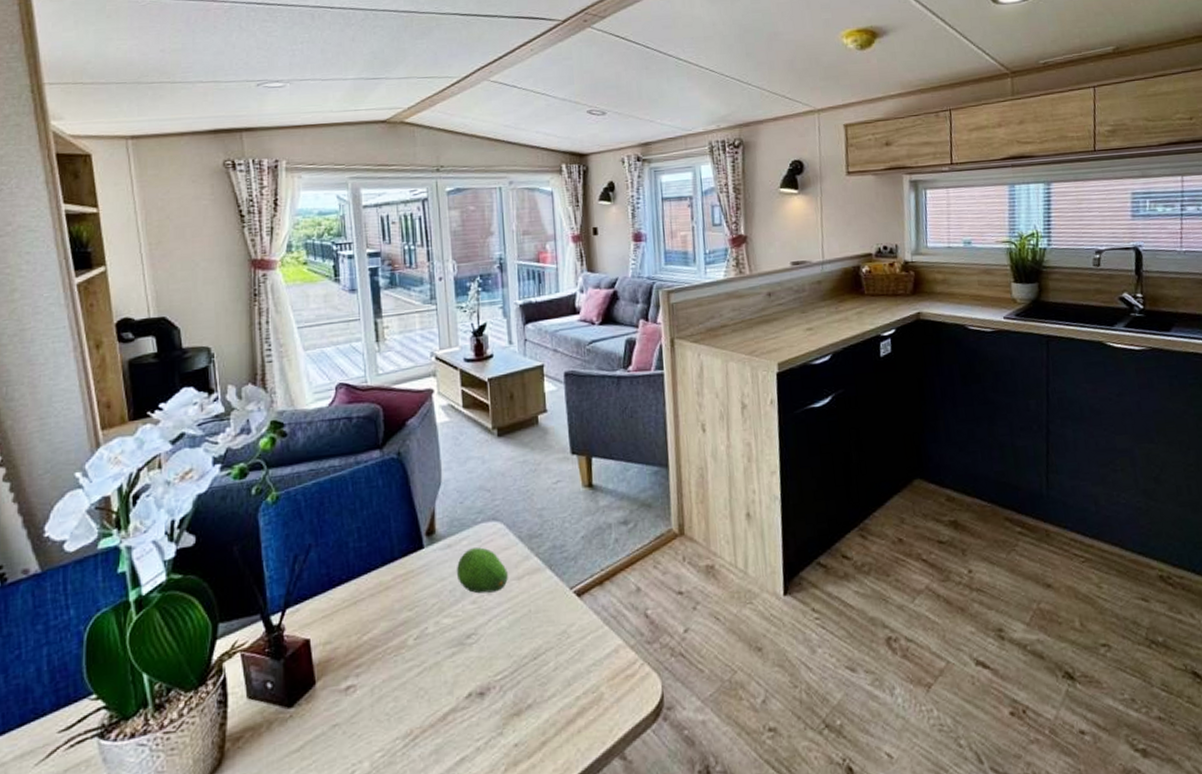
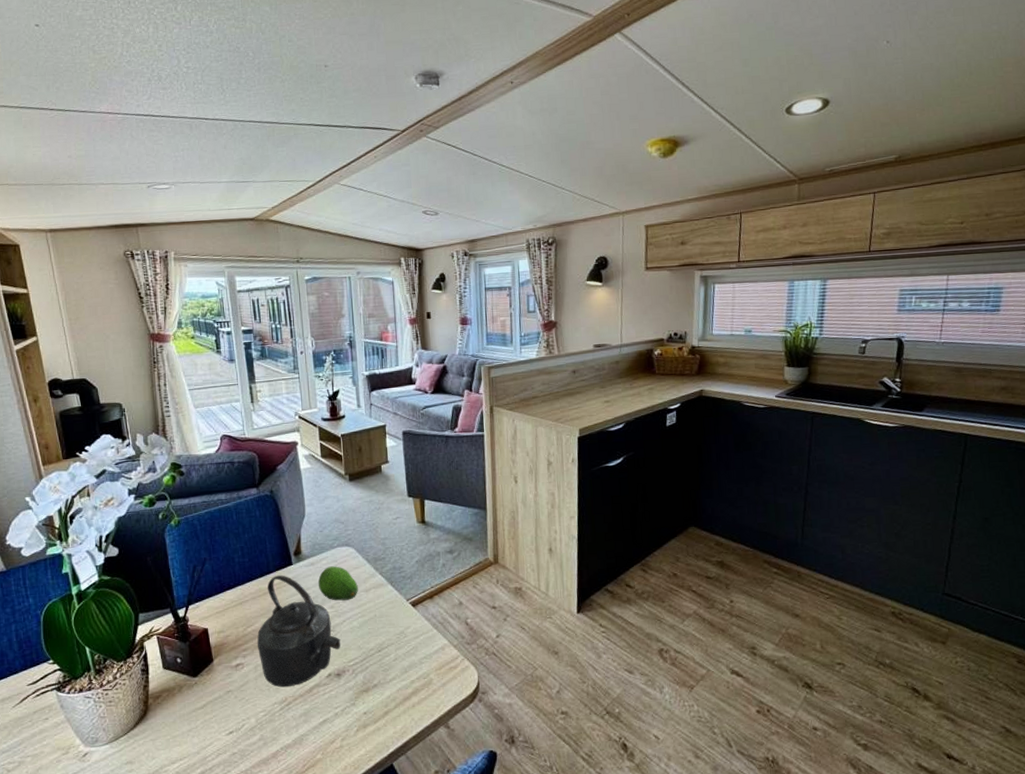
kettle: none [374,562,485,716] -> present [257,575,341,688]

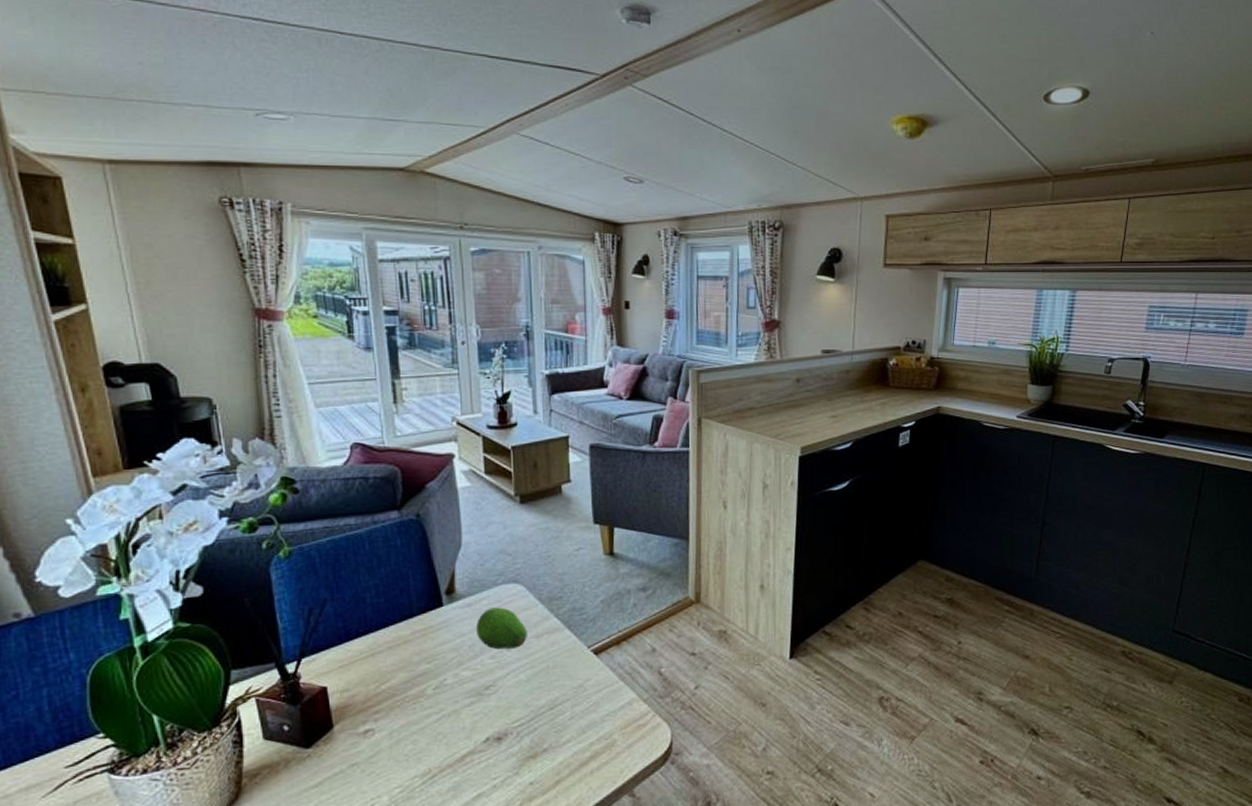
kettle: present [257,575,341,688] -> none [393,619,503,757]

